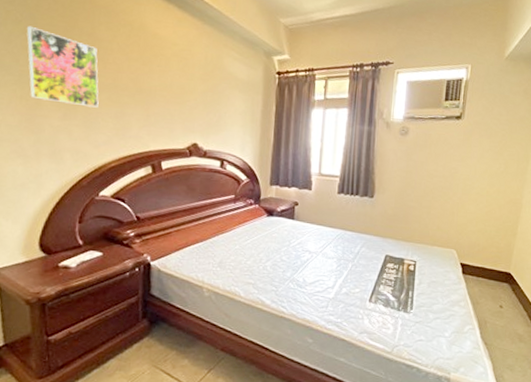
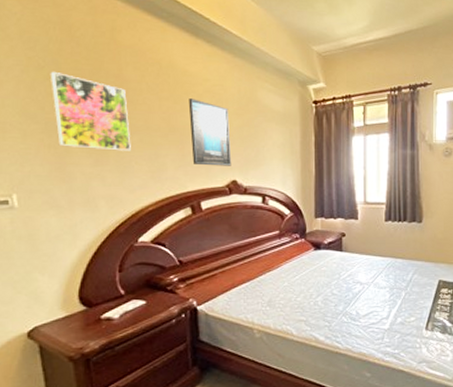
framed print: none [156,61,195,129] -> present [188,98,232,166]

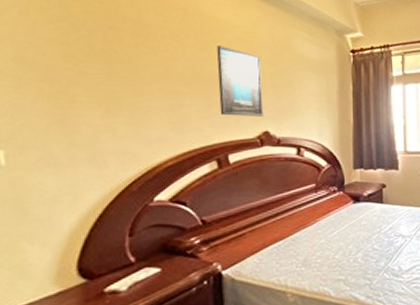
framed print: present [50,71,131,151] -> none [54,14,149,101]

